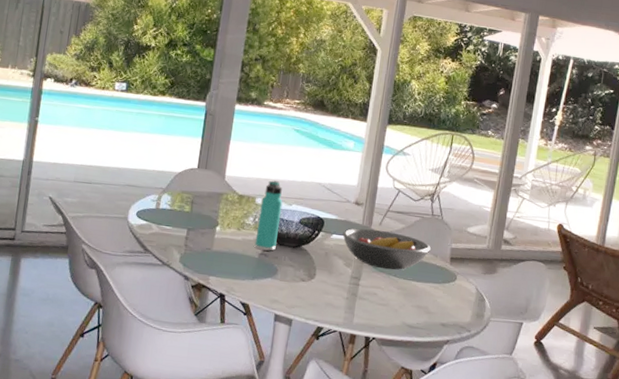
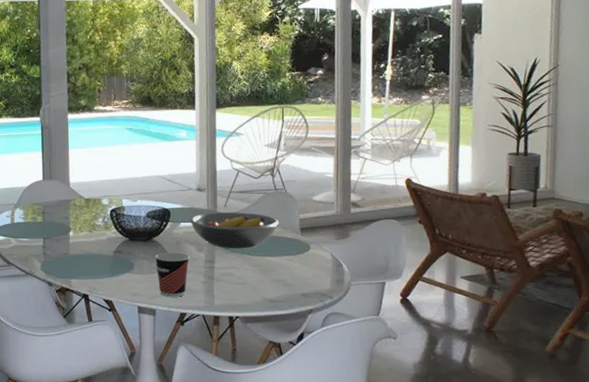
thermos bottle: present [254,180,283,251] -> none [107,180,128,248]
cup: none [299,262,337,310] -> present [155,252,190,297]

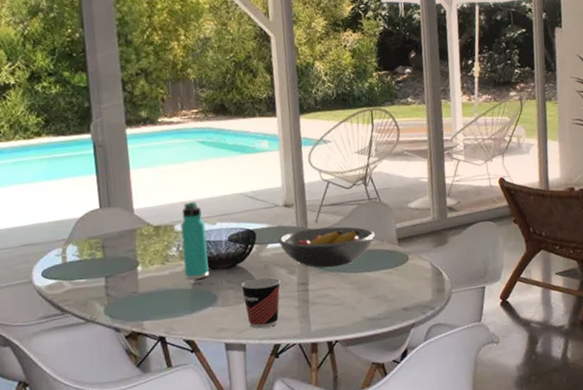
thermos bottle: none [107,180,128,248] -> present [181,202,209,280]

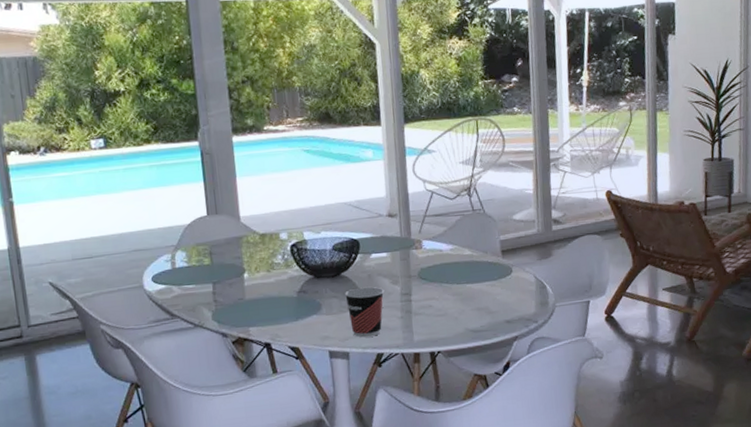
thermos bottle: present [181,202,209,280] -> none [286,210,314,288]
fruit bowl: present [278,226,375,268] -> none [382,237,479,279]

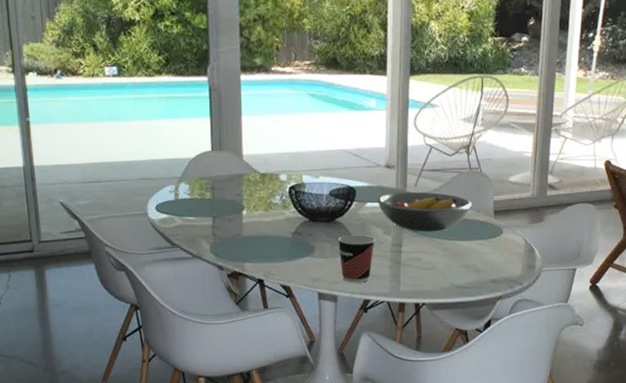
fruit bowl: none [382,237,479,279] -> present [377,192,472,232]

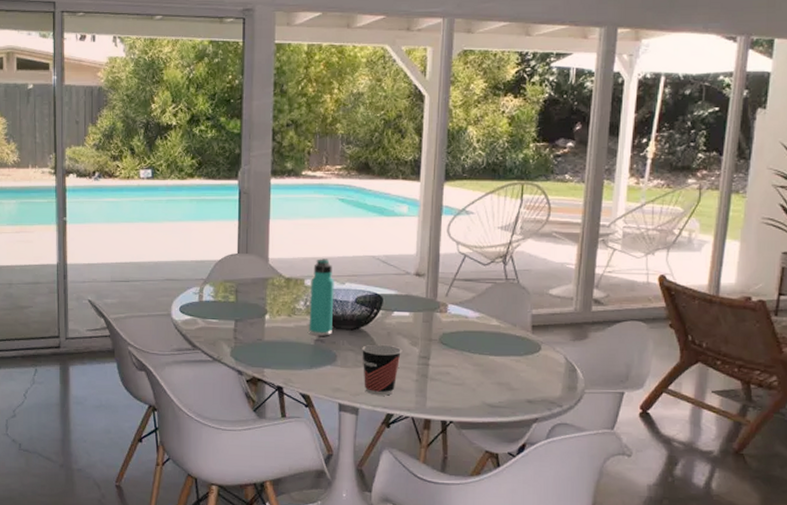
thermos bottle: none [285,153,309,229] -> present [308,259,334,336]
fruit bowl: present [377,192,472,232] -> none [405,302,507,345]

